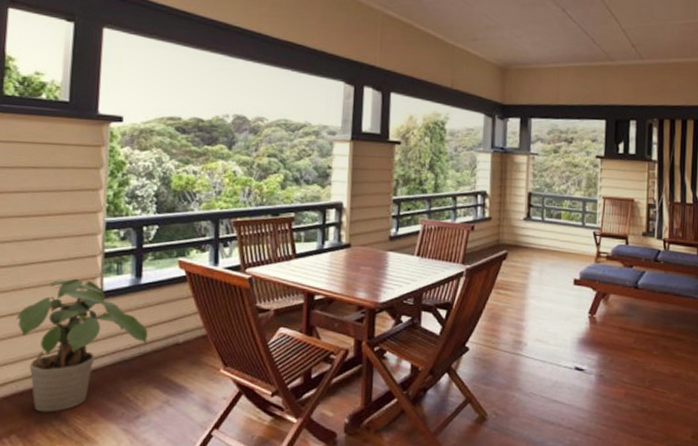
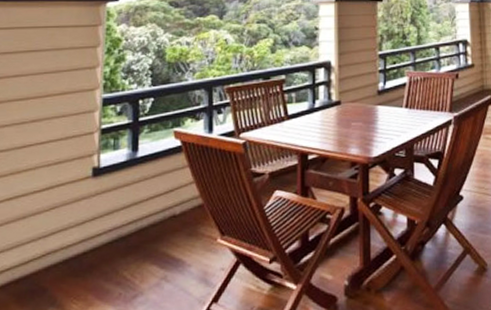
potted plant: present [16,278,148,412] -> none [14,157,145,300]

